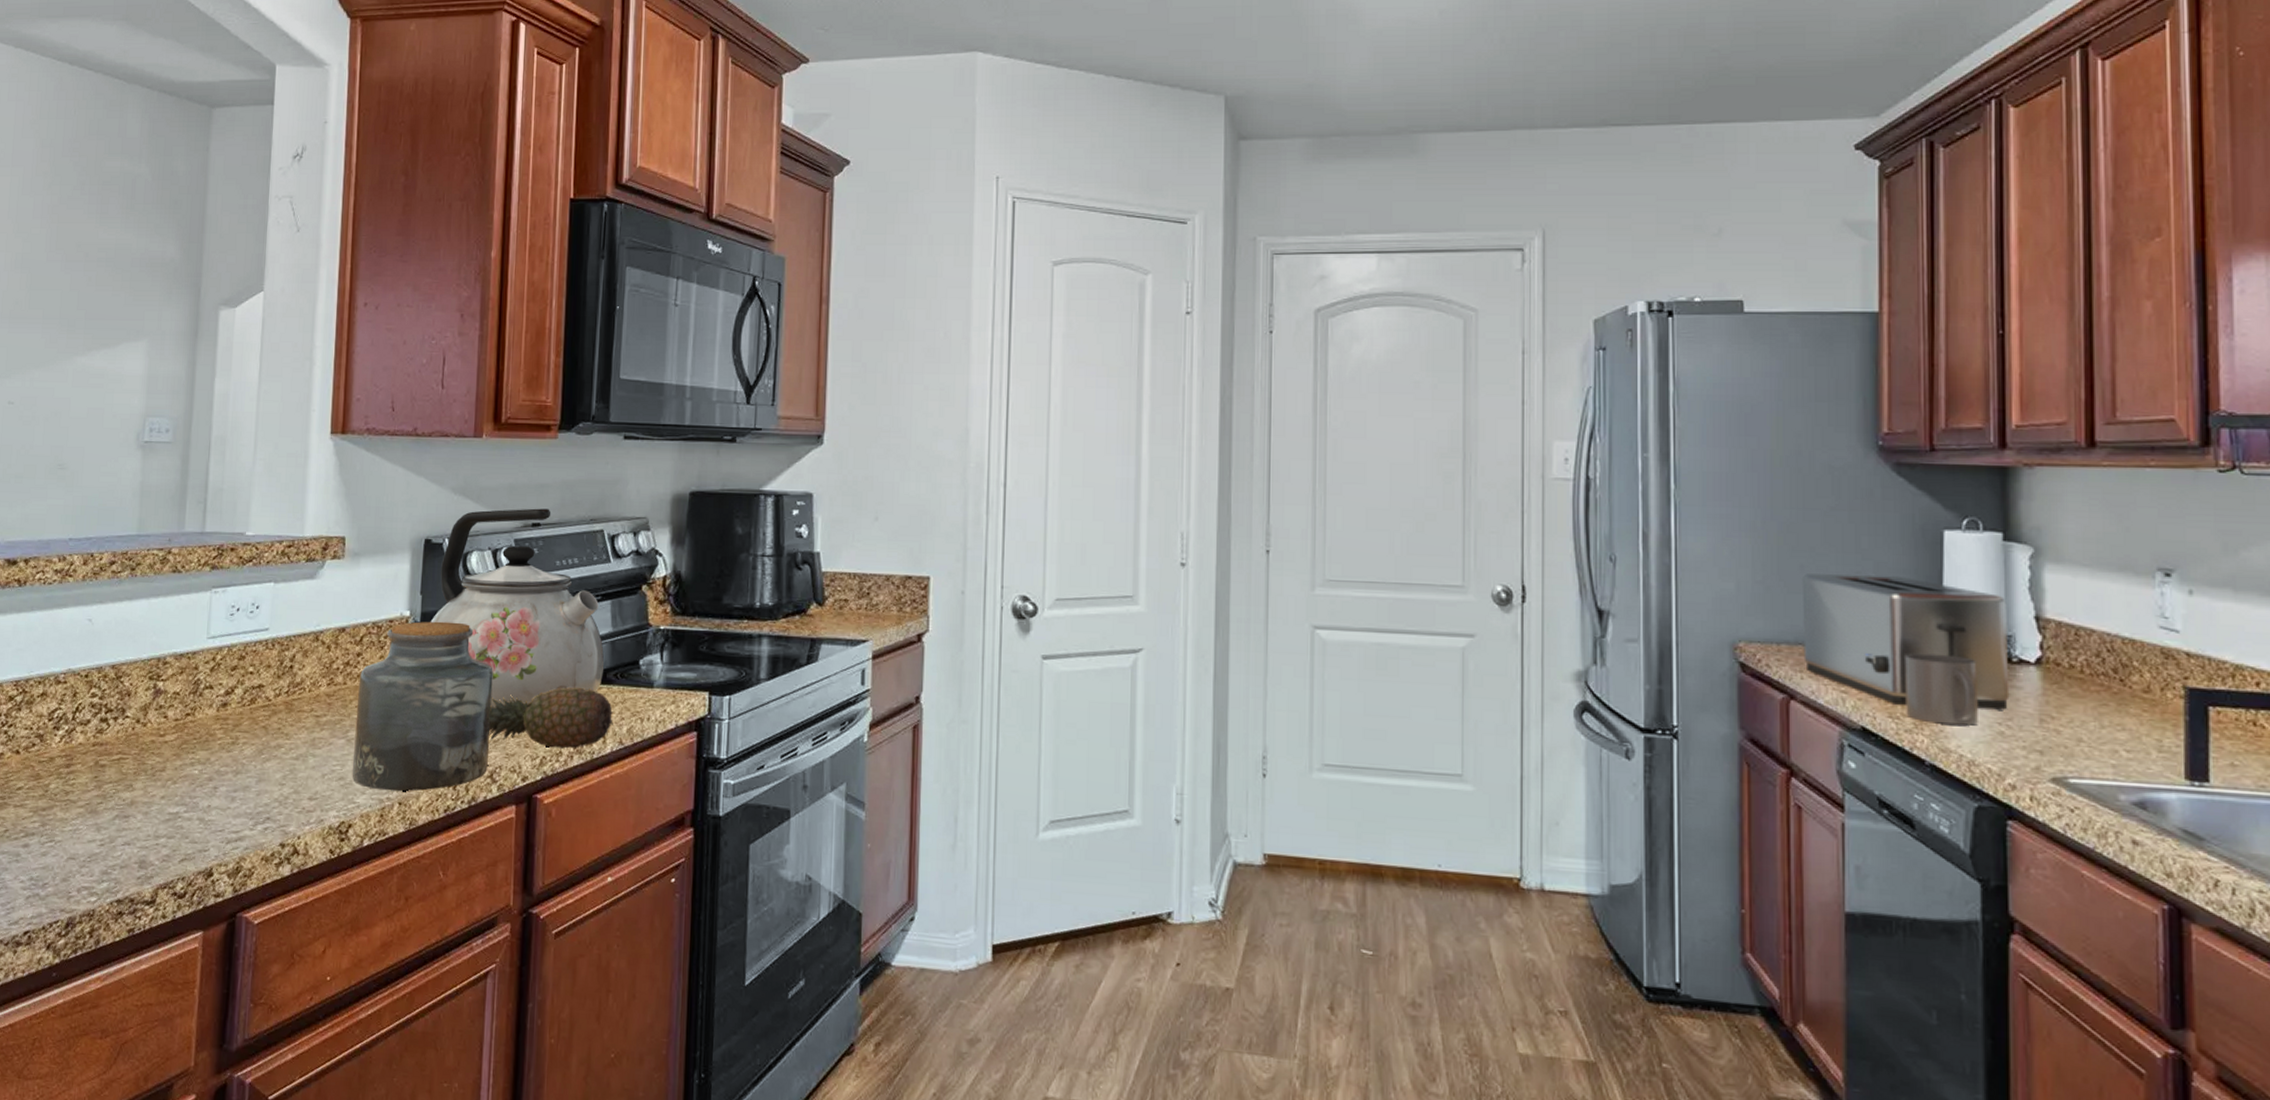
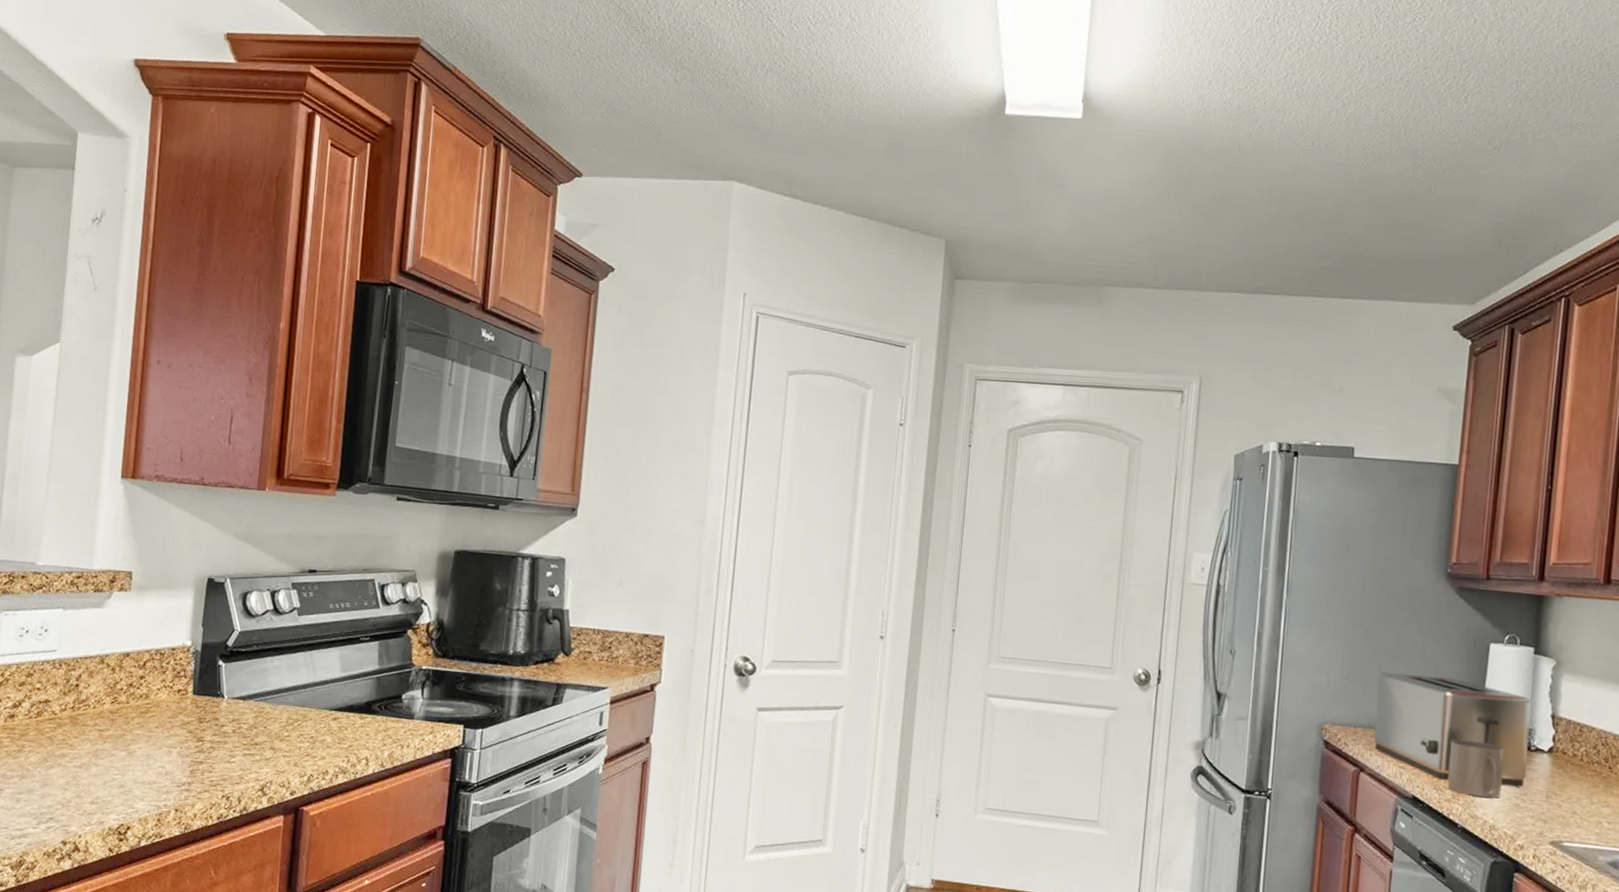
jar: present [352,621,493,792] -> none [131,651,268,800]
kettle: present [430,508,605,708] -> none [210,555,371,731]
fruit: present [489,686,614,750] -> none [261,714,377,770]

